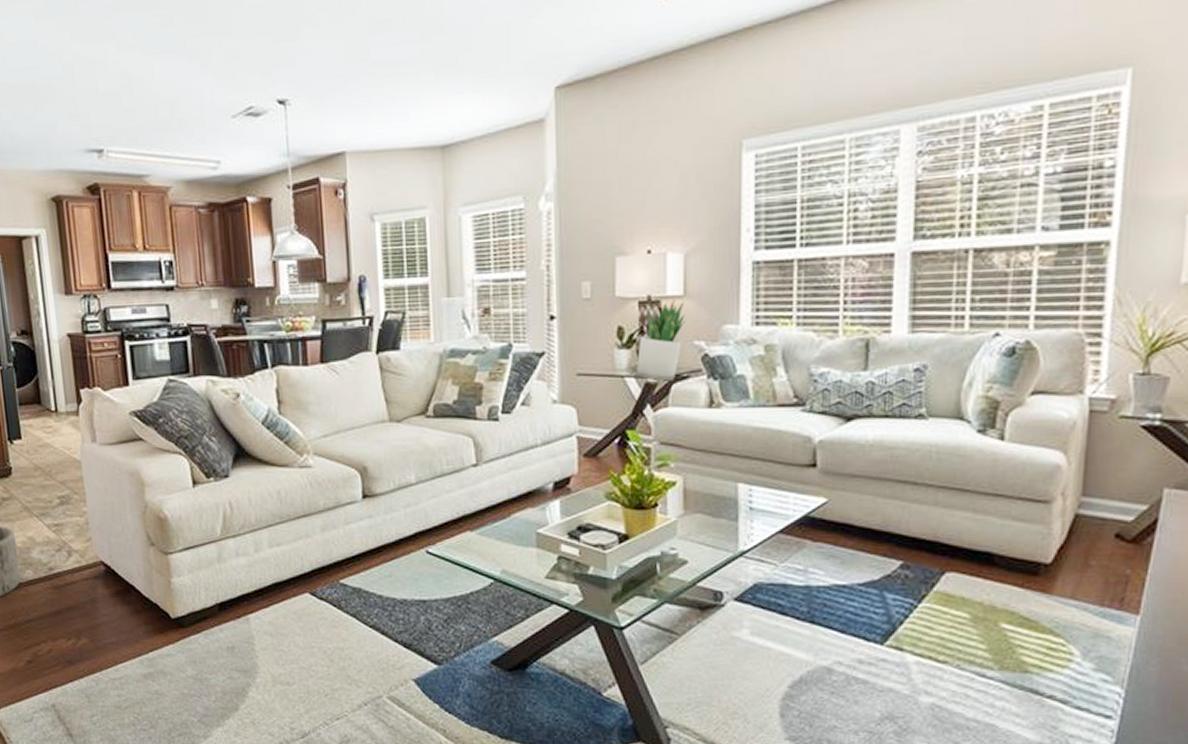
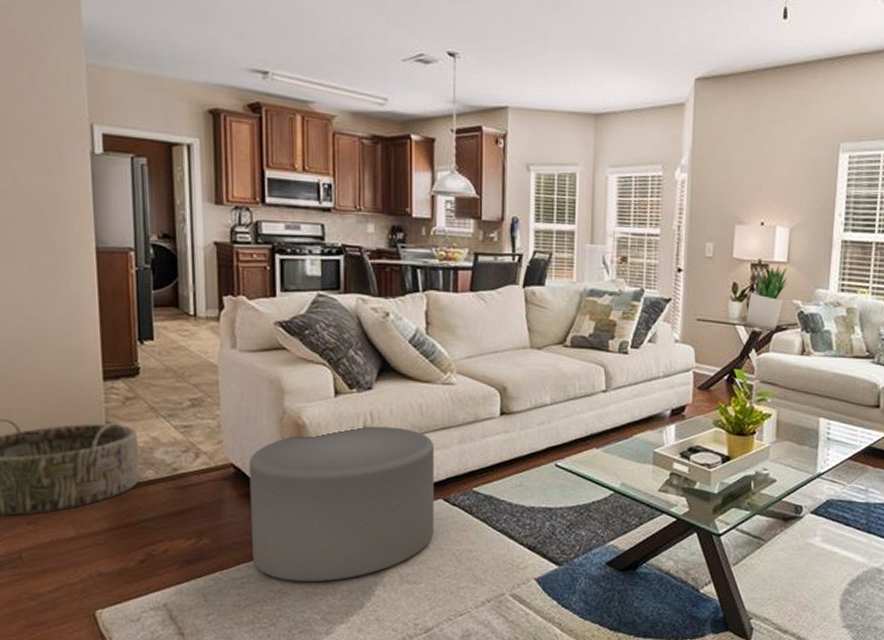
pouf: none [117,516,303,683] -> present [249,426,435,582]

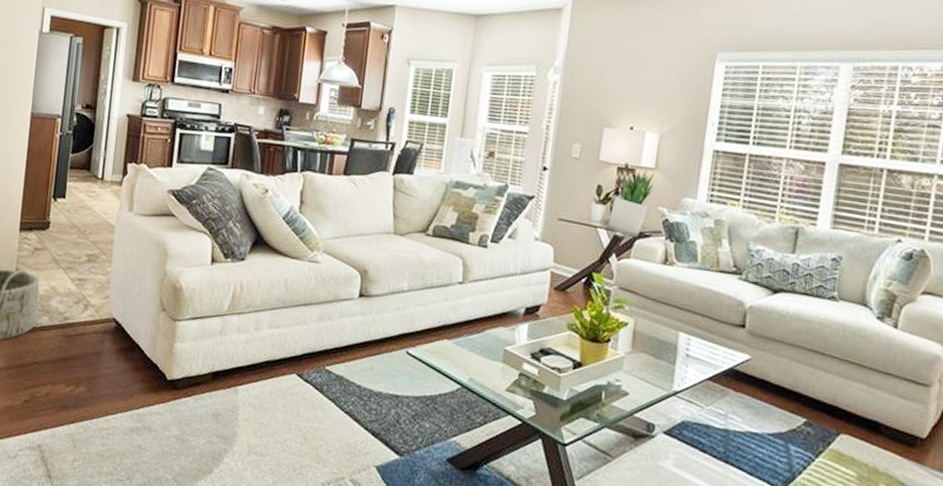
pouf: present [249,426,435,582] -> none [120,294,295,443]

